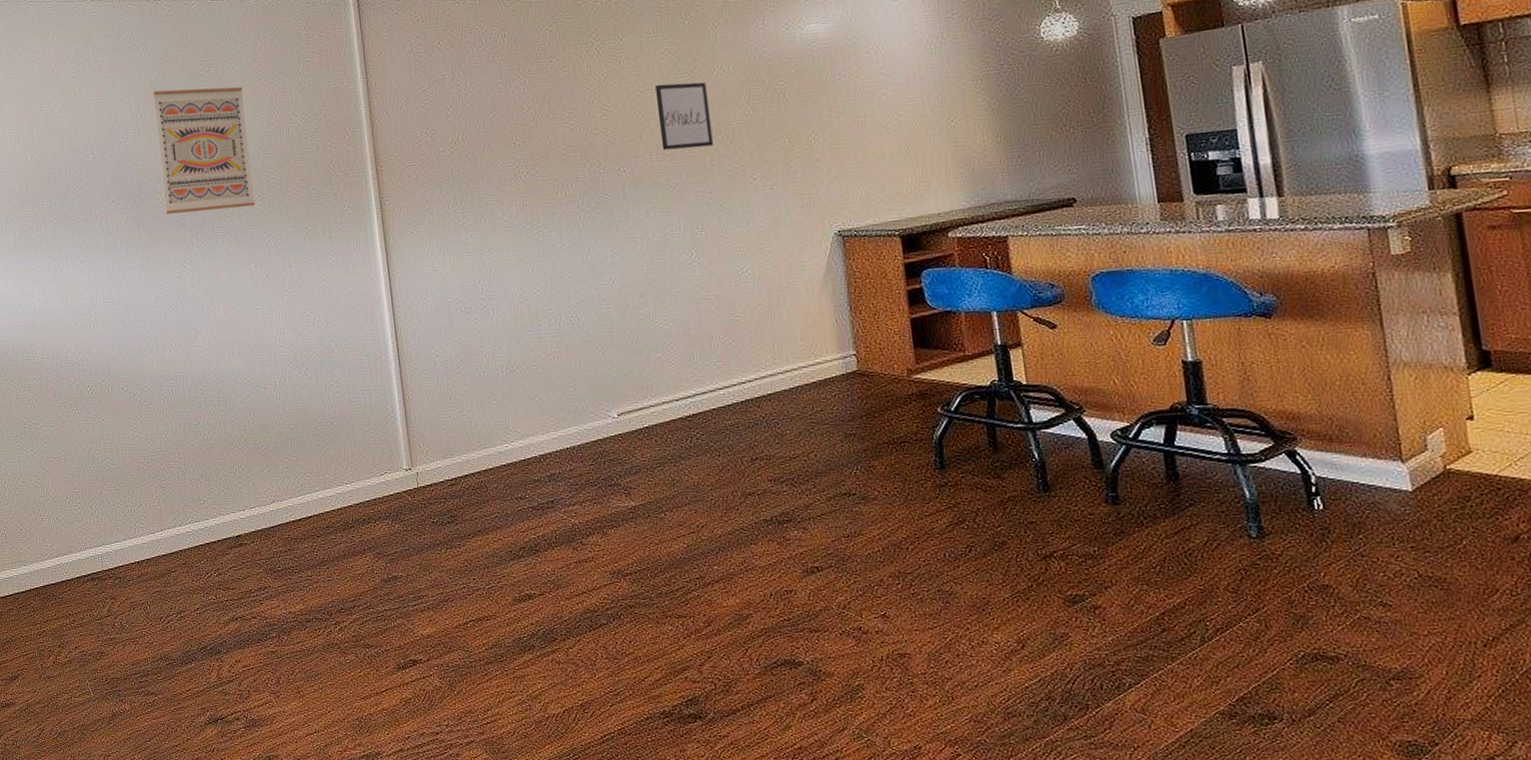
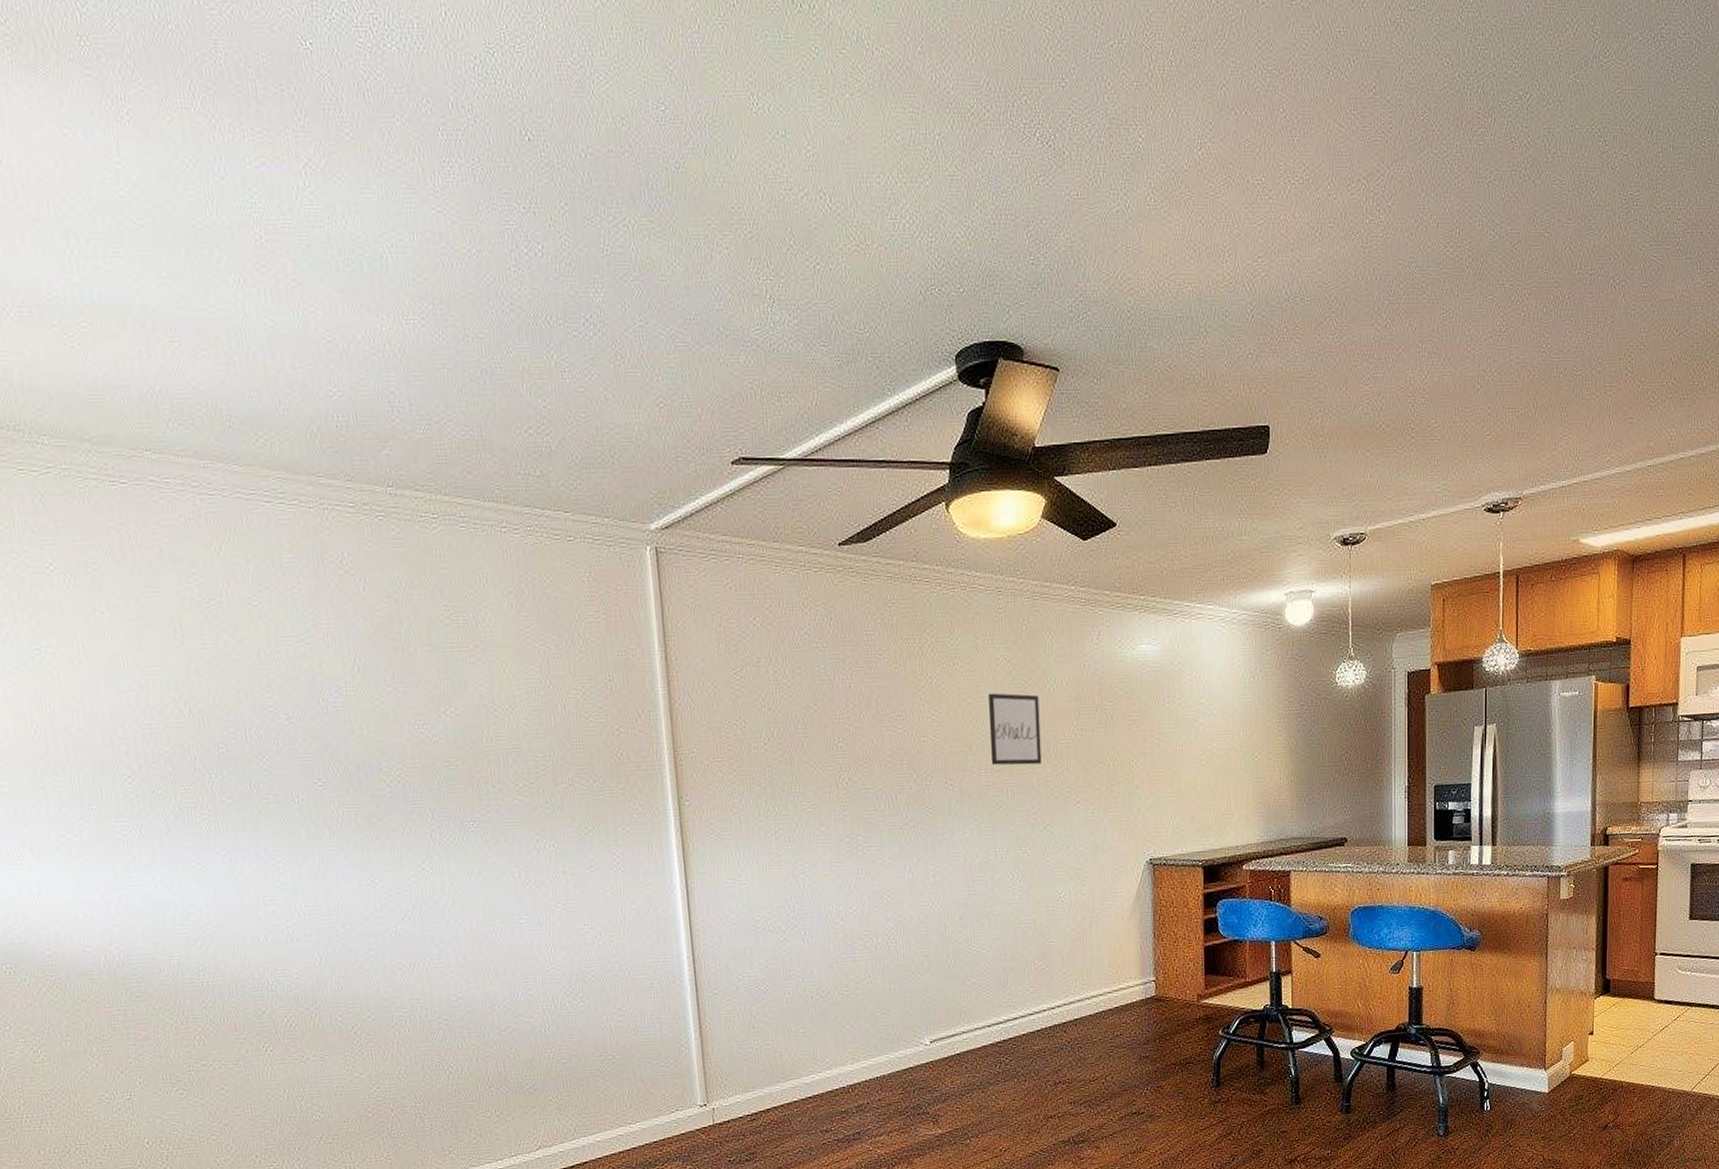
wall art: present [152,87,255,215] -> none [374,637,519,801]

